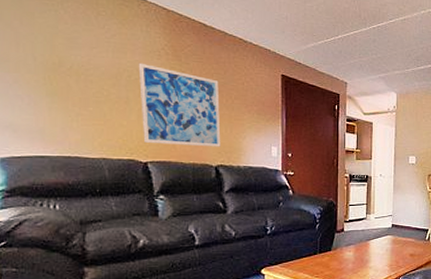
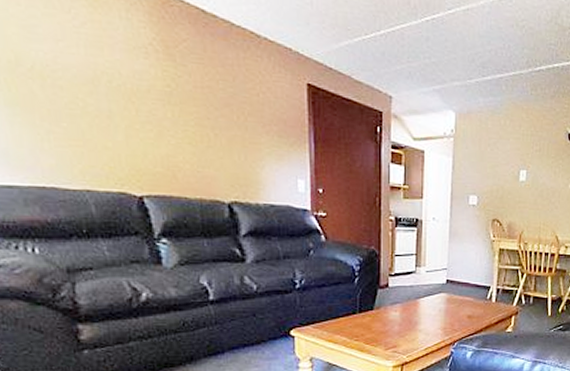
wall art: present [138,62,221,147] -> none [120,62,234,179]

